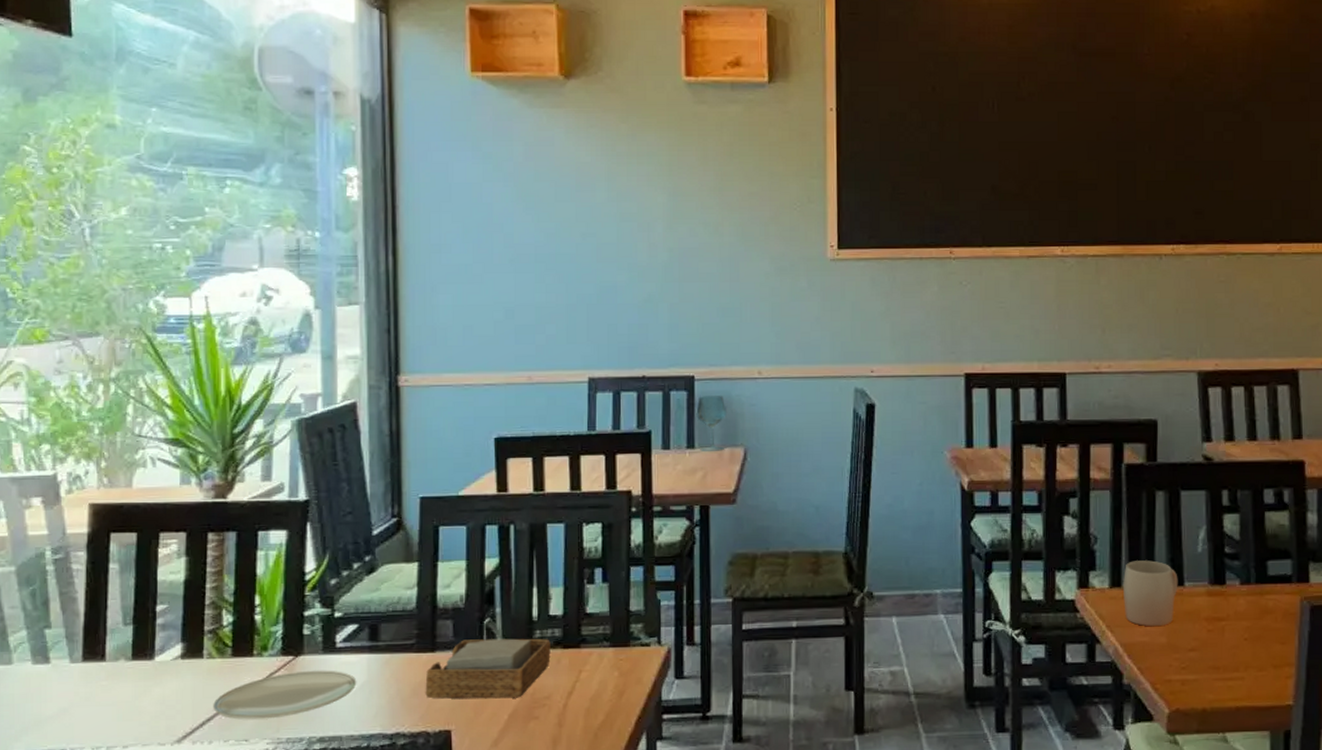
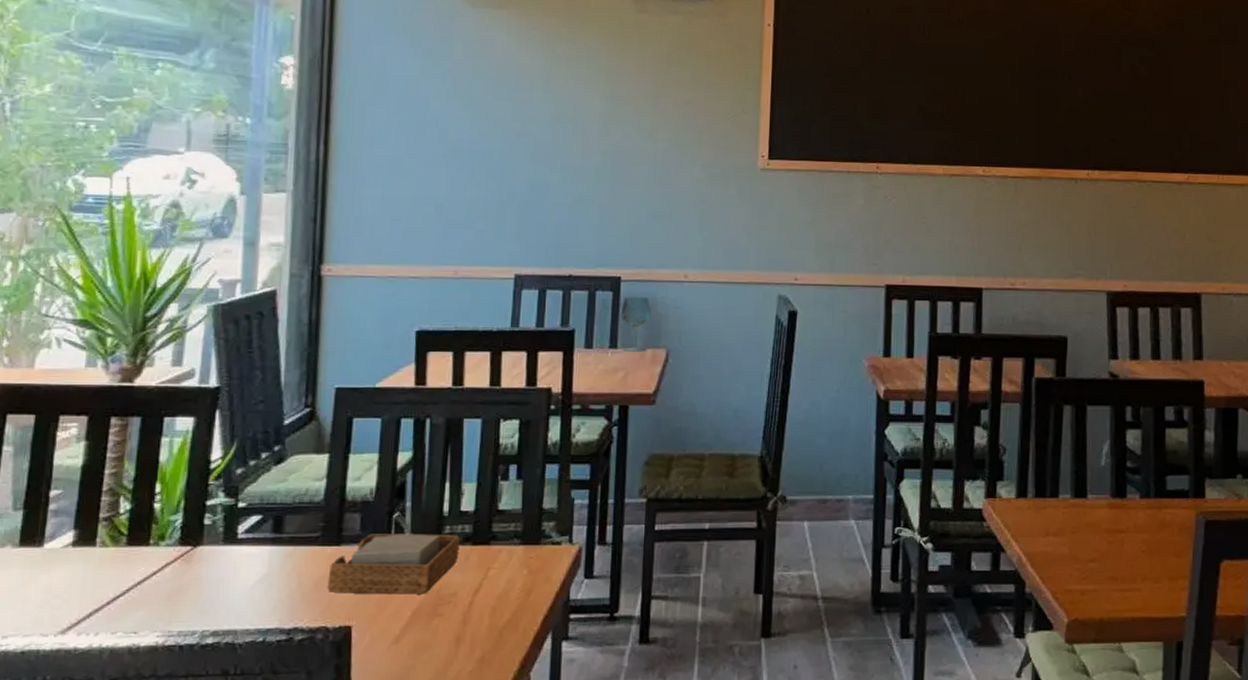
plate: present [213,670,357,720] -> none [102,561,257,611]
mug: present [1123,560,1178,627] -> none [1029,472,1082,537]

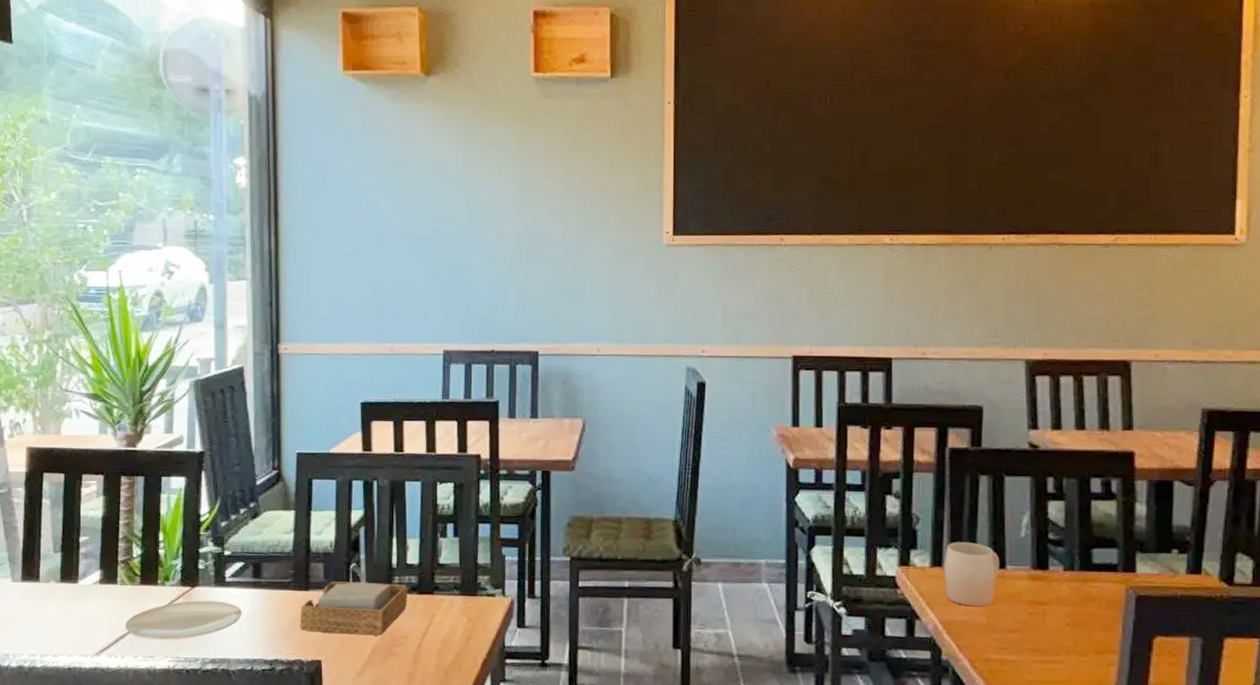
plate: none [102,561,257,611] -> present [125,600,243,640]
wine glass: present [620,297,651,353] -> none [539,370,567,422]
mug: none [1029,472,1082,537] -> present [944,542,1000,607]

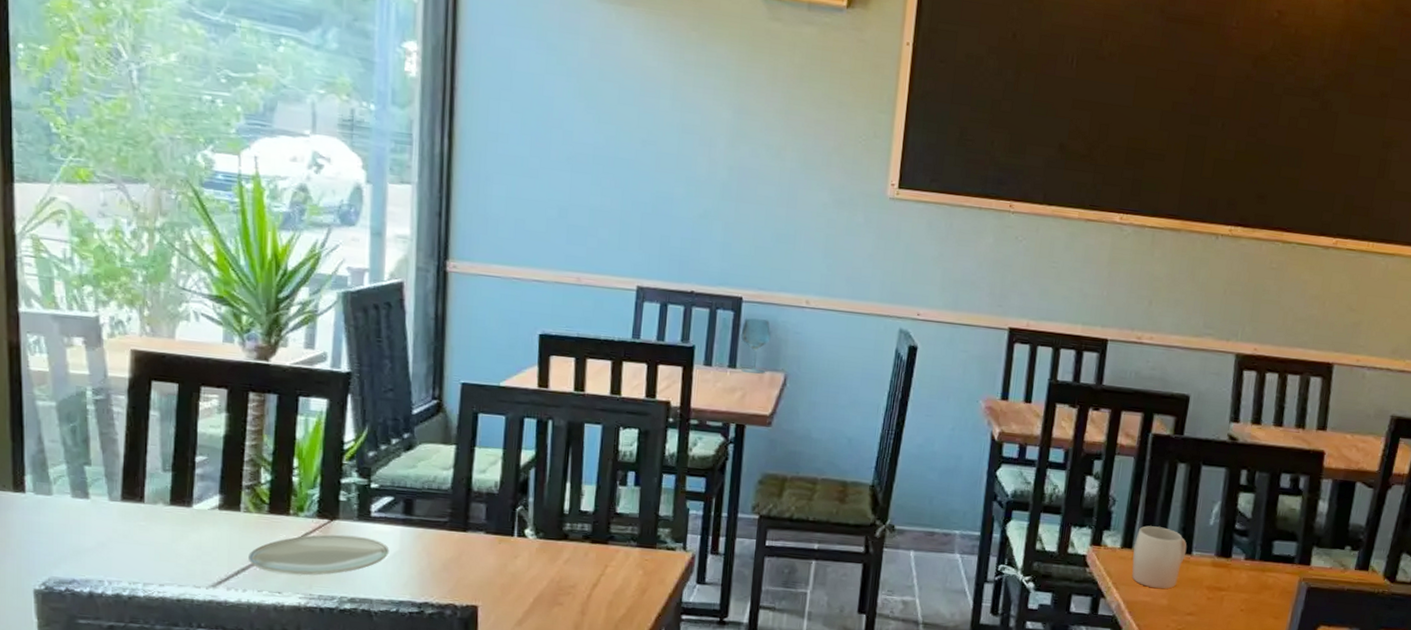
napkin holder: present [300,581,408,636] -> none [455,523,580,584]
wine glass: none [539,370,567,422] -> present [740,318,771,375]

